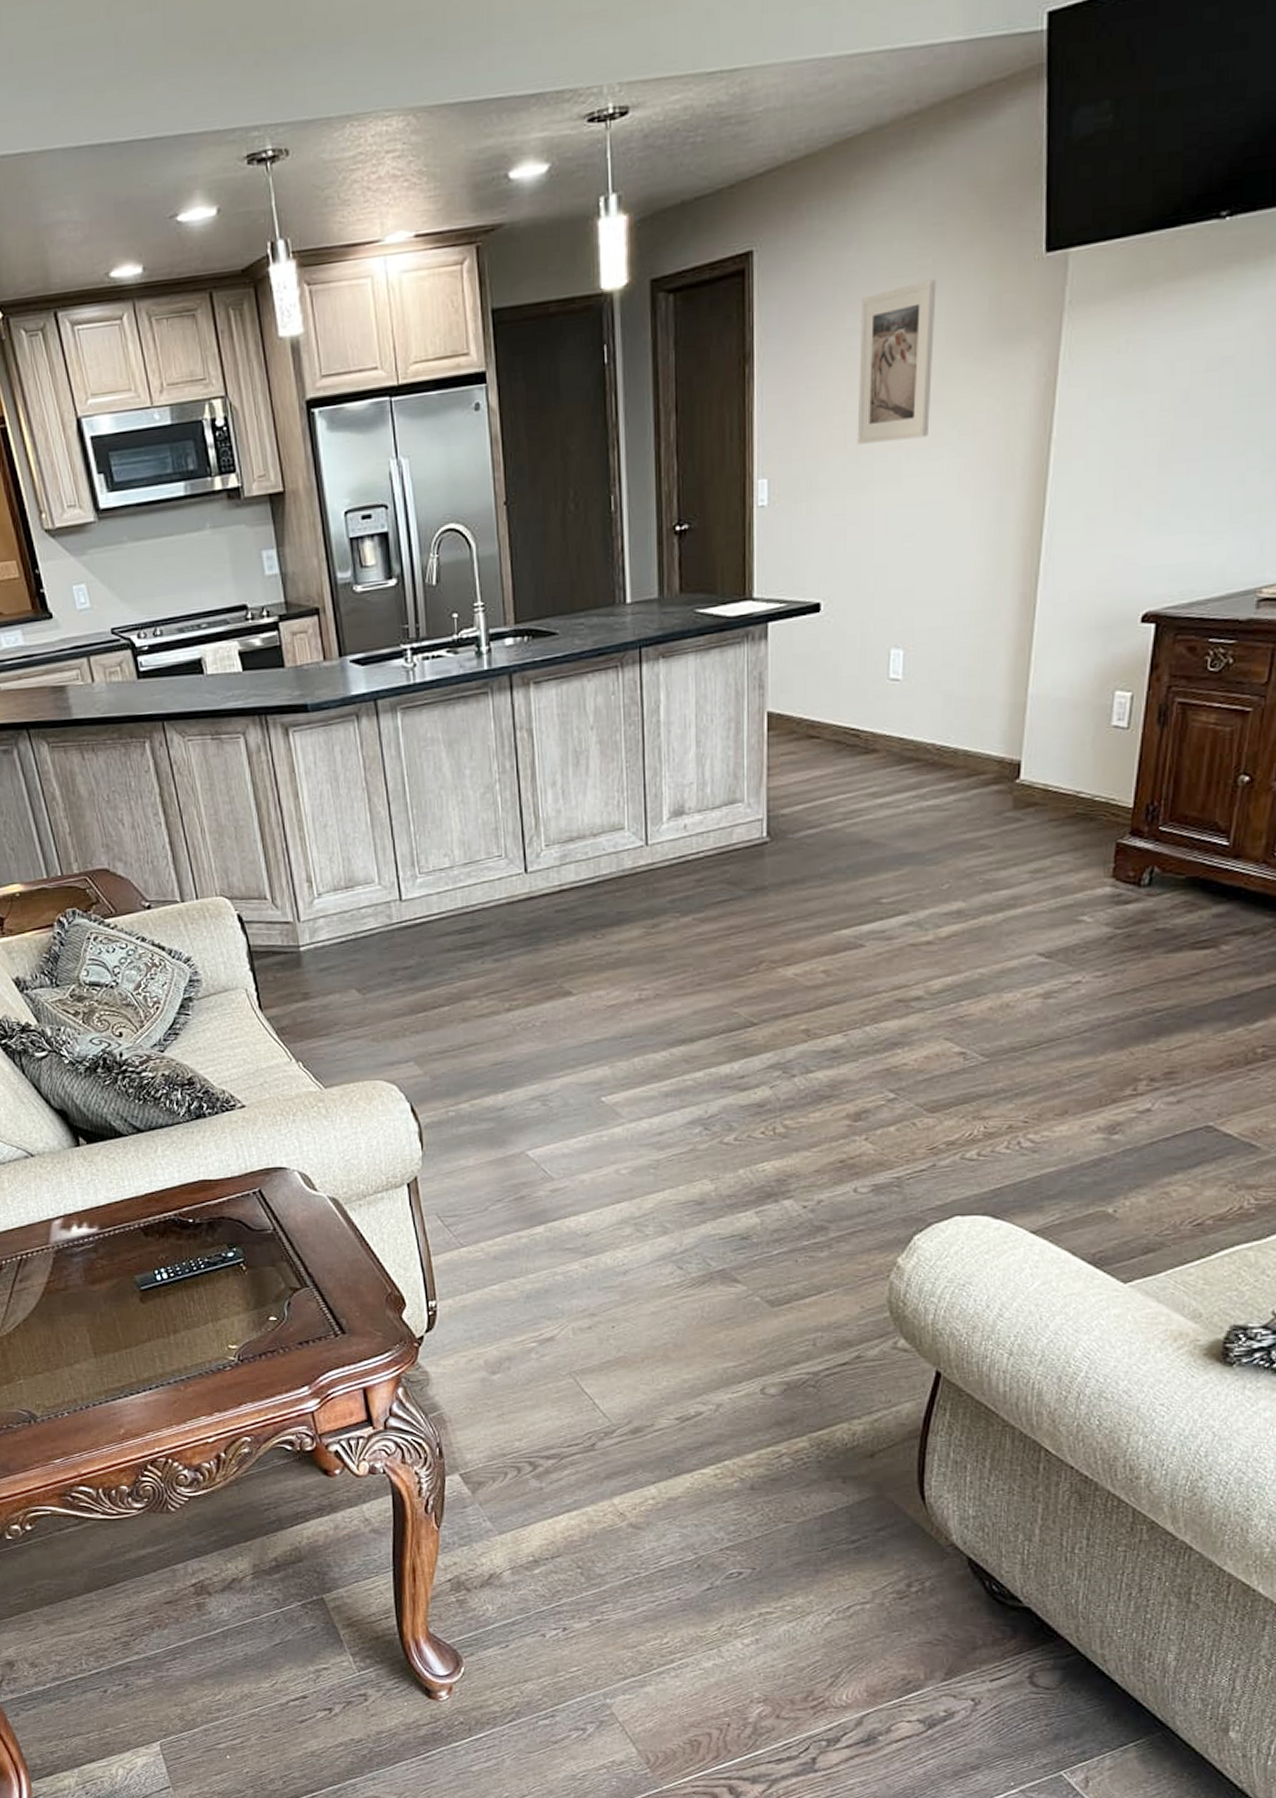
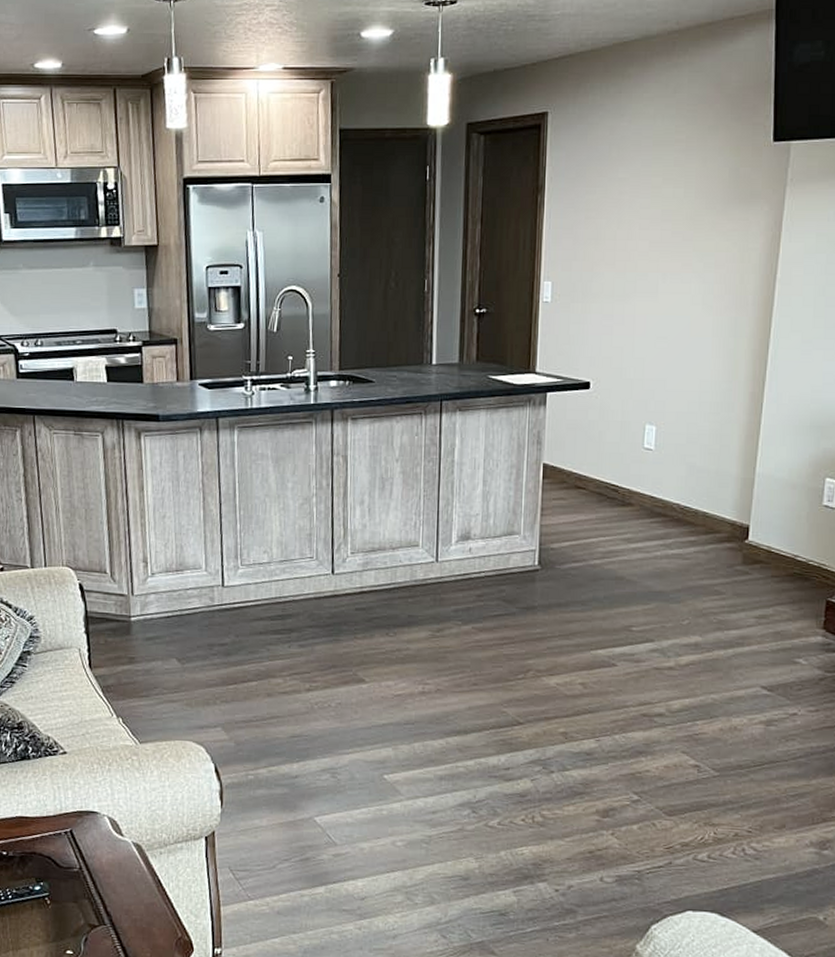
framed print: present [857,279,937,445] -> none [624,150,689,265]

